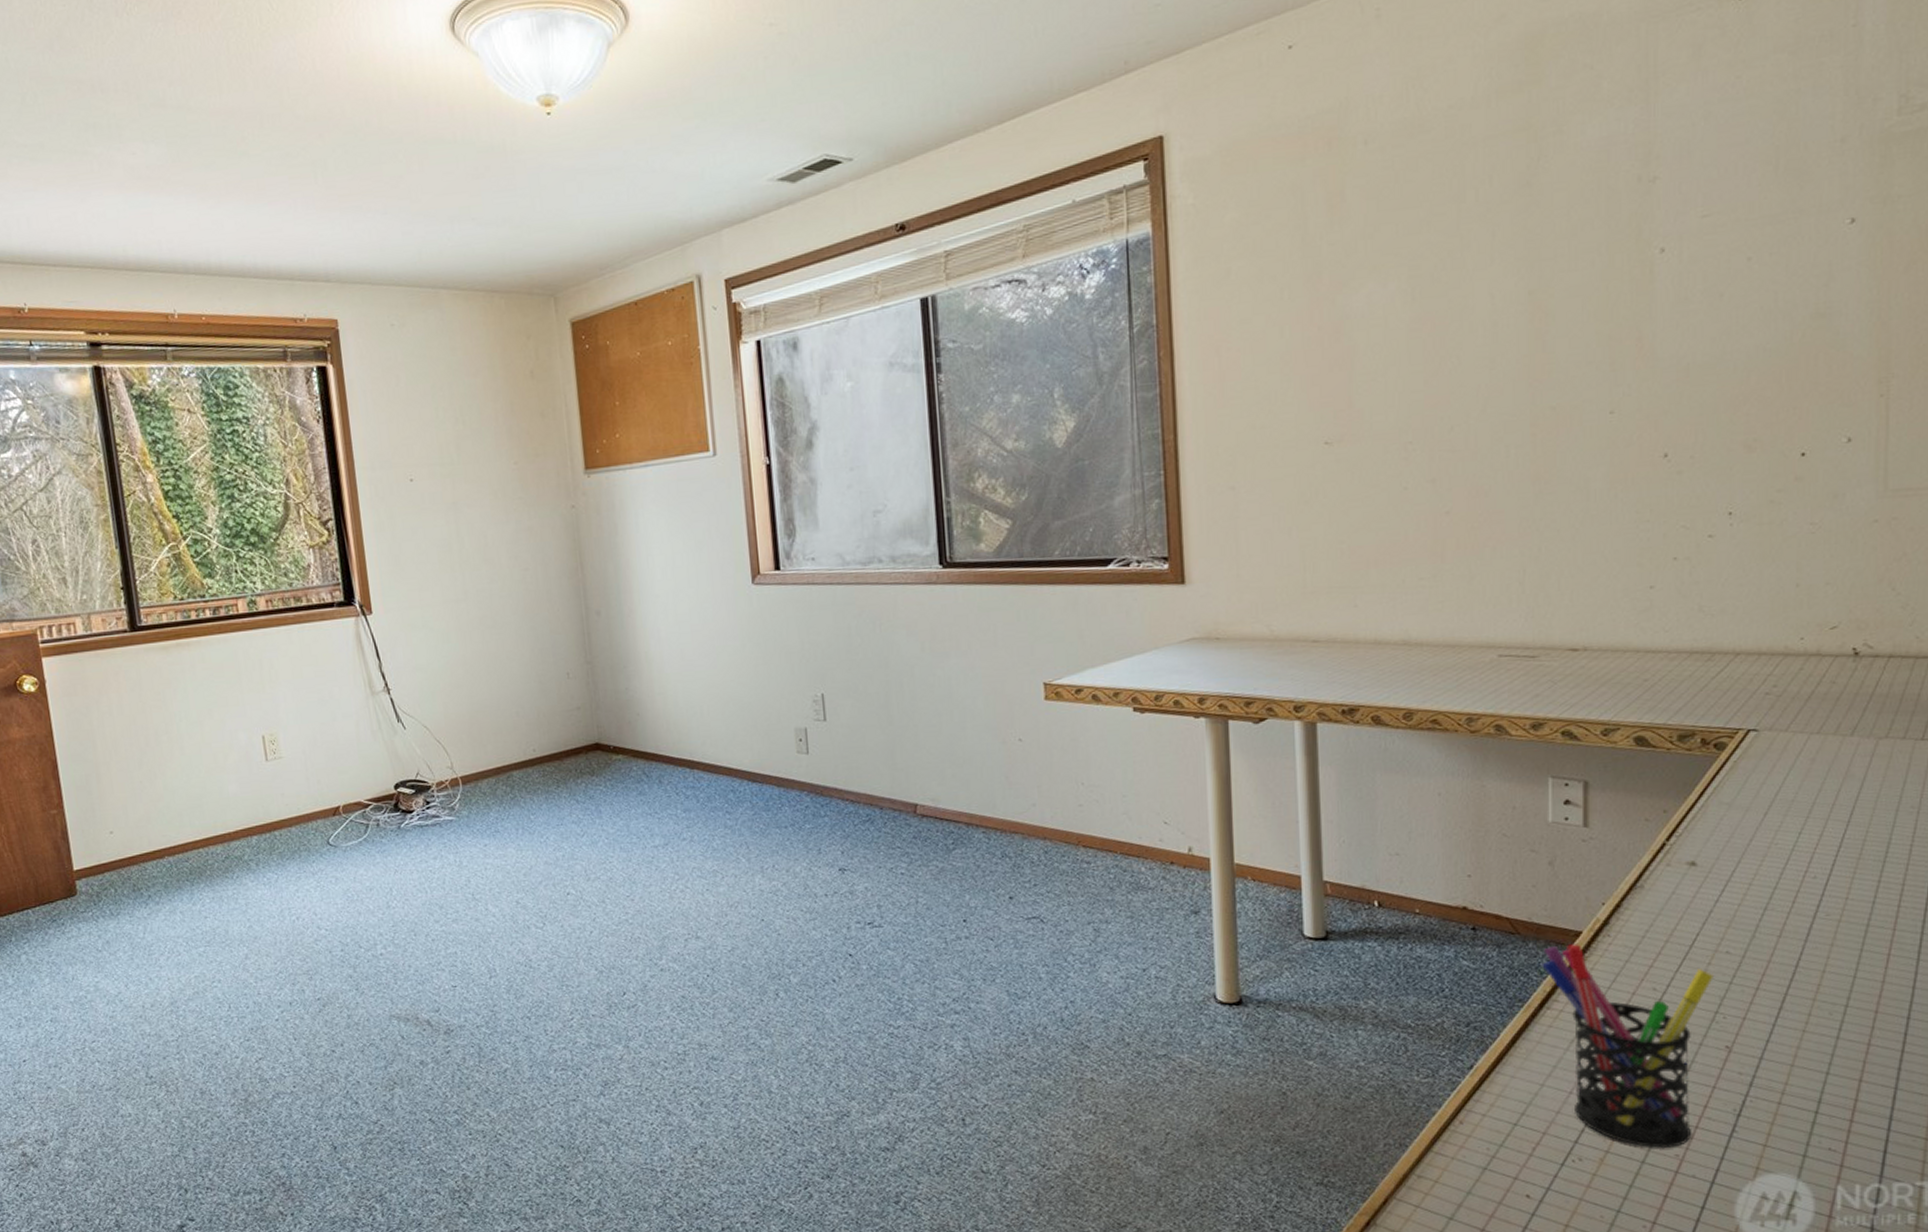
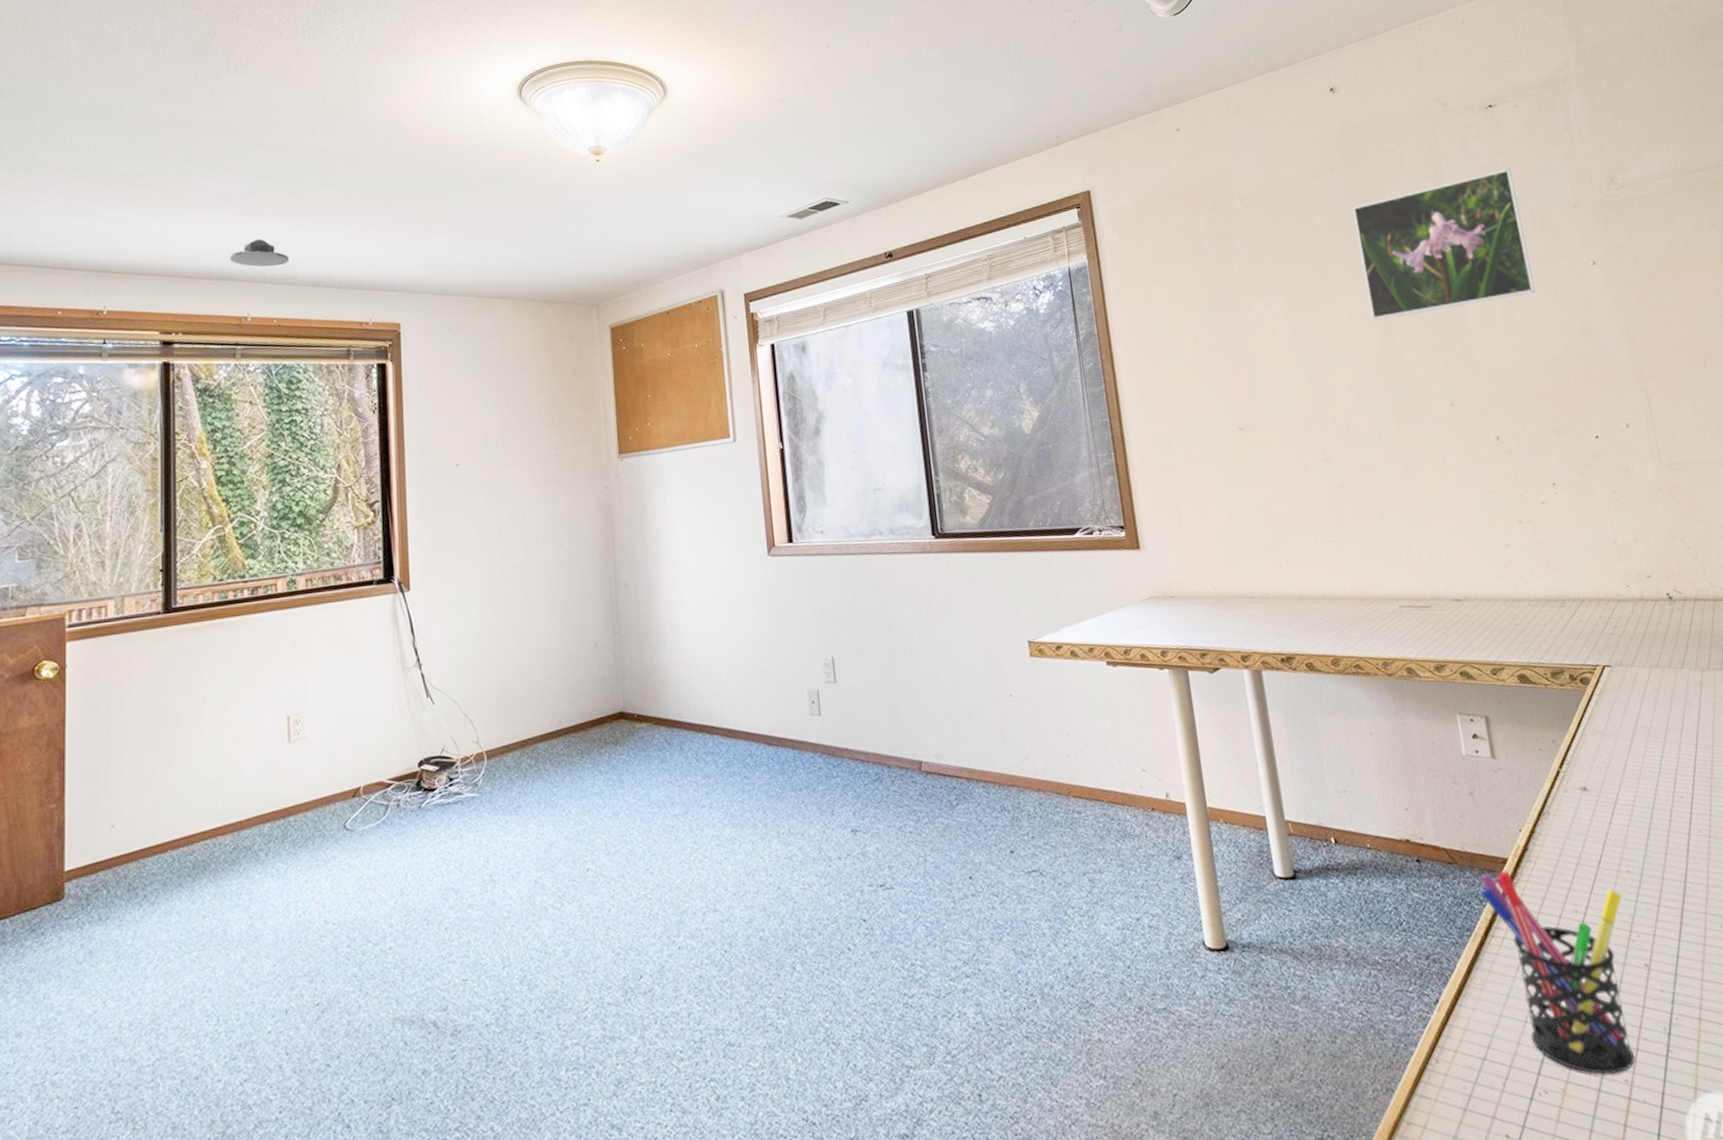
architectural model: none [146,220,211,255] -> present [229,238,289,267]
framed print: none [1519,87,1759,304] -> present [1353,168,1536,321]

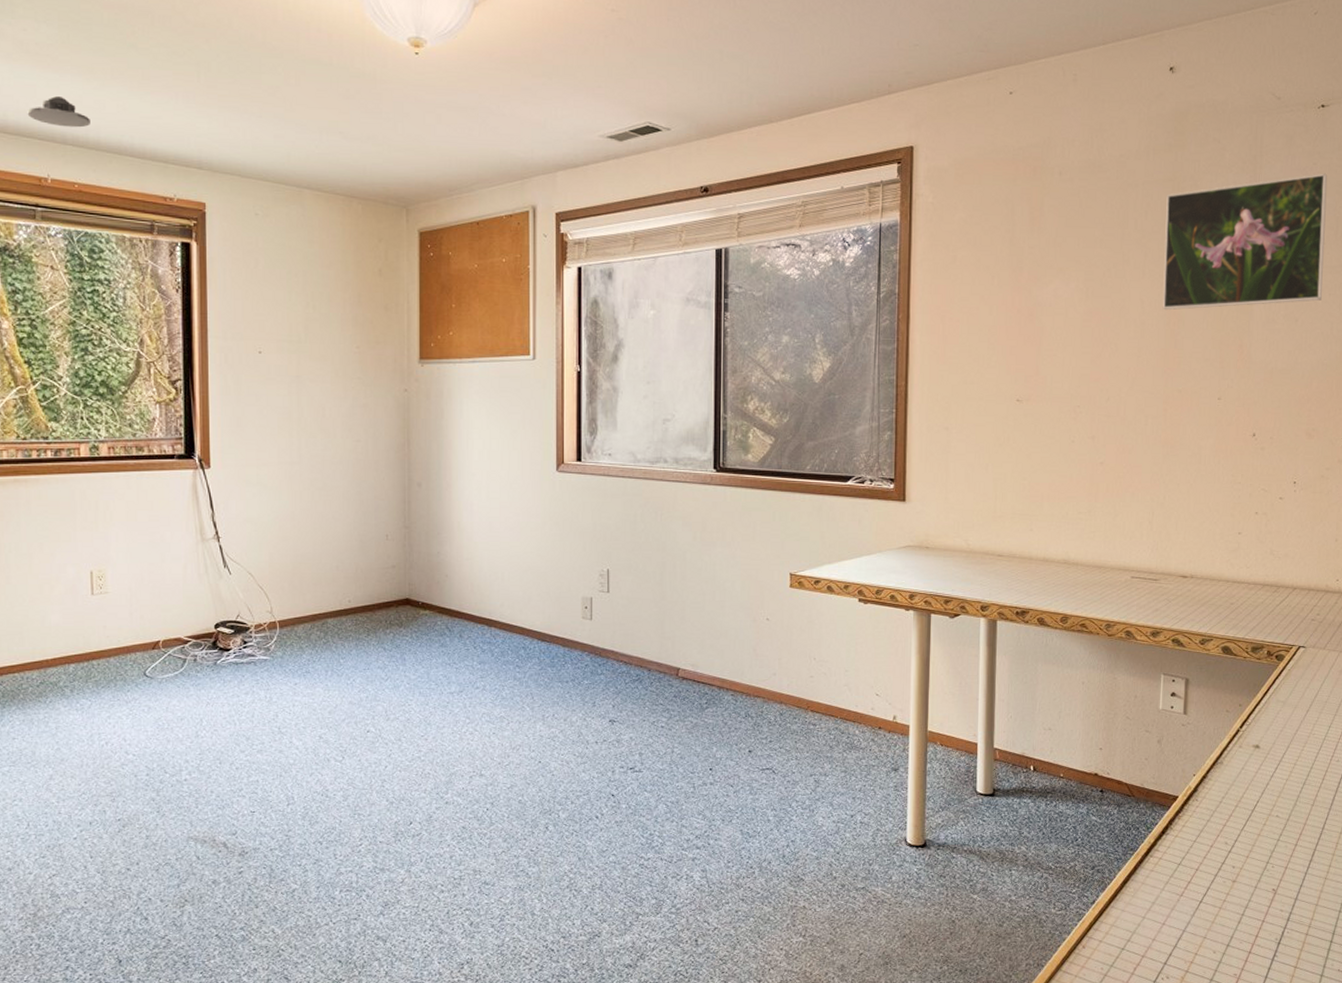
pen holder: present [1479,870,1635,1075] -> none [1148,806,1267,970]

